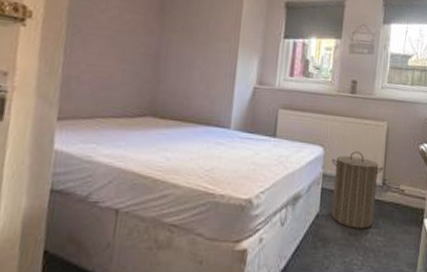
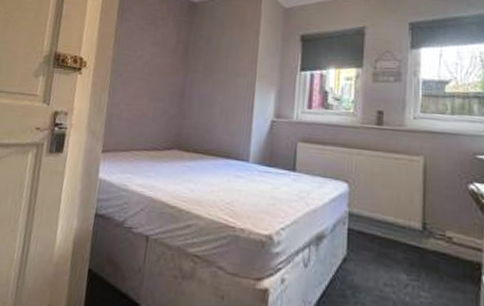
laundry hamper: present [331,151,384,229] -> none [358,189,423,280]

